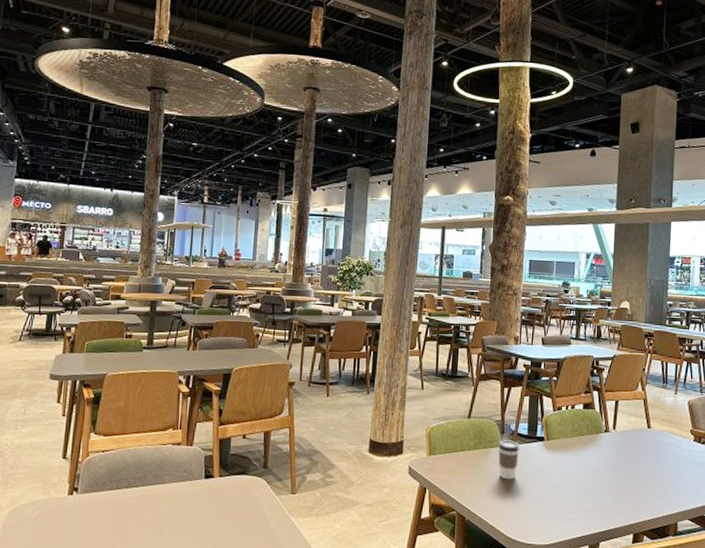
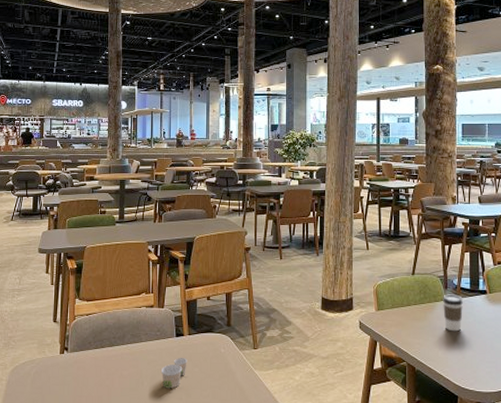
paper cup: none [185,502,216,536] -> present [160,358,187,389]

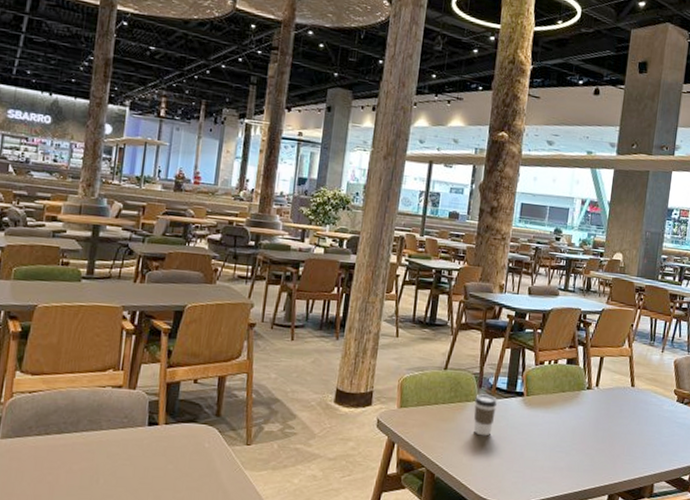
paper cup: present [160,358,187,389] -> none [123,451,160,489]

